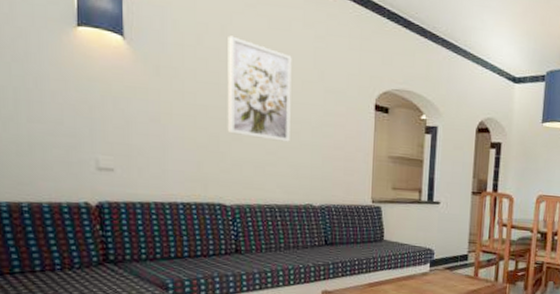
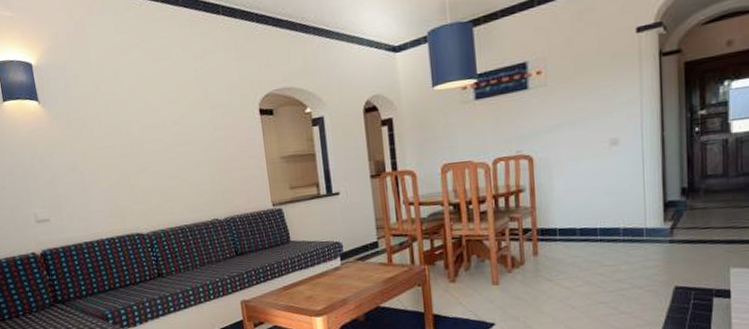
wall art: present [227,35,292,142] -> none [120,77,188,167]

